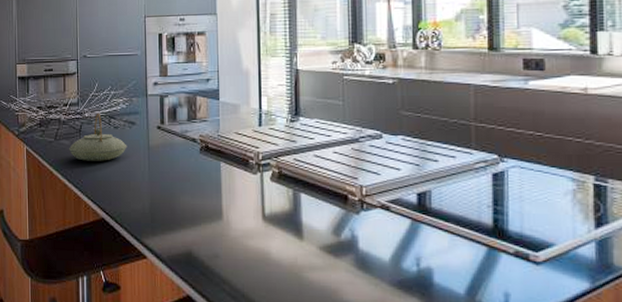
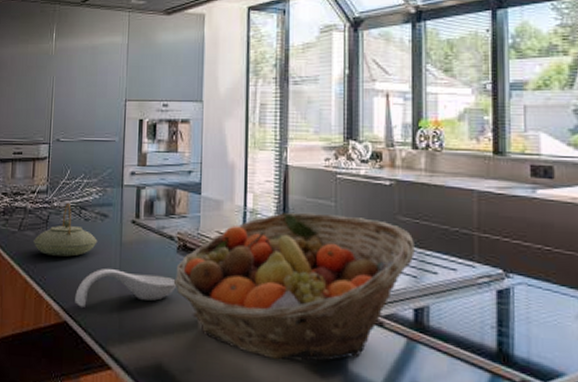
spoon rest: none [110,171,202,205] -> present [75,269,177,307]
fruit basket: none [198,112,417,244] -> present [173,212,414,362]

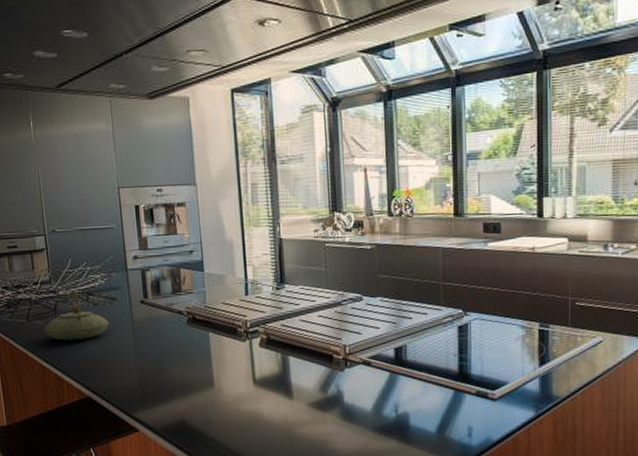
spoon rest: present [75,269,177,307] -> none [94,346,191,383]
fruit basket: present [173,212,414,362] -> none [187,278,393,404]

